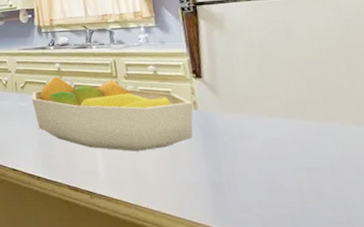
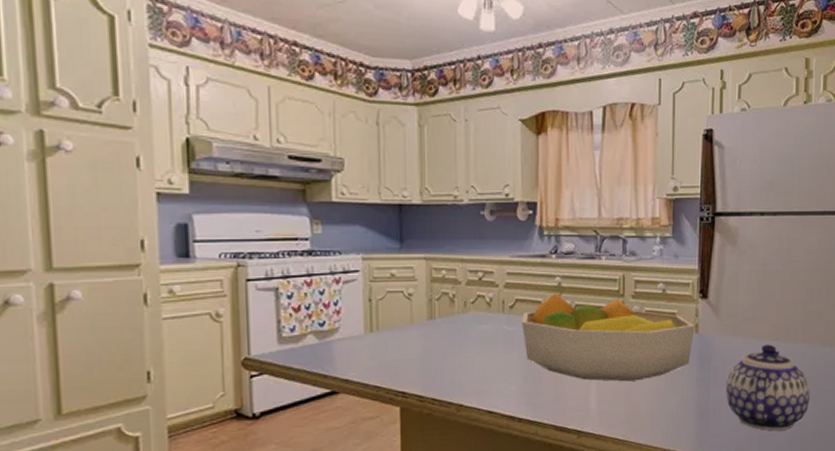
teapot: none [238,121,353,213] -> present [726,344,810,431]

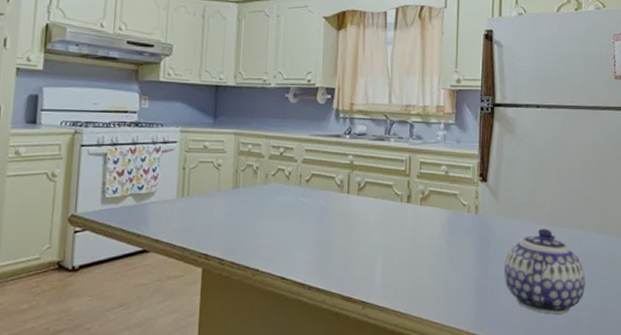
fruit bowl: present [522,293,695,382] -> none [316,170,475,257]

